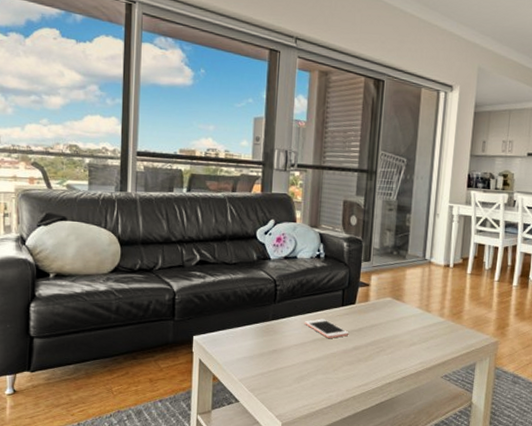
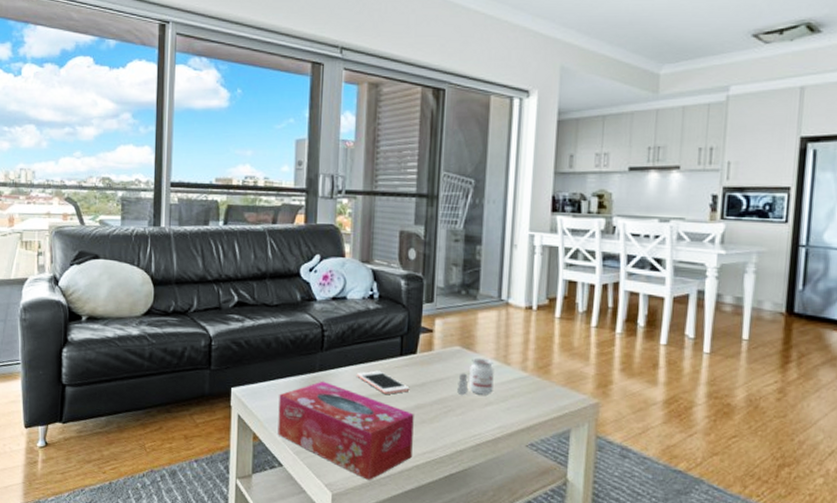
tissue box: none [235,328,352,411] -> present [277,381,414,481]
candle: none [388,306,418,338] -> present [457,357,494,396]

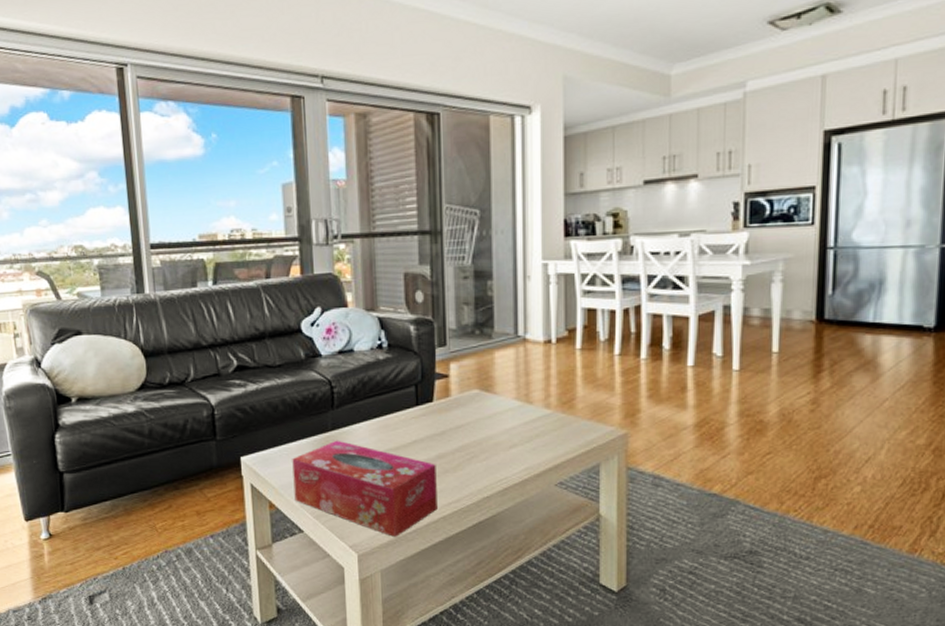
cell phone: present [356,370,410,394] -> none [371,423,429,447]
candle: present [457,357,494,396] -> none [479,399,516,441]

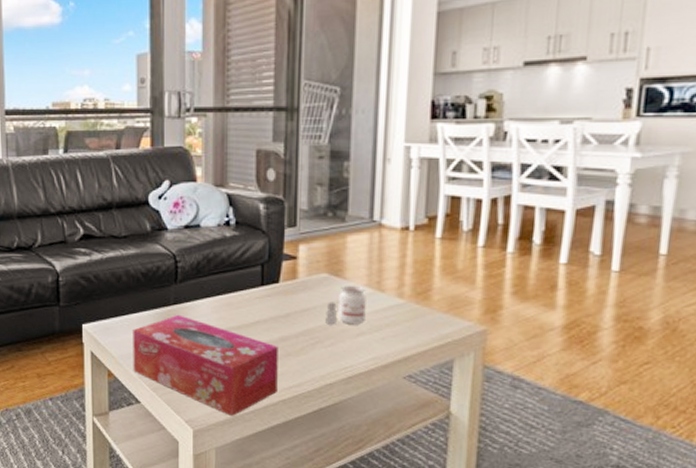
candle: none [479,399,516,441] -> present [325,285,366,326]

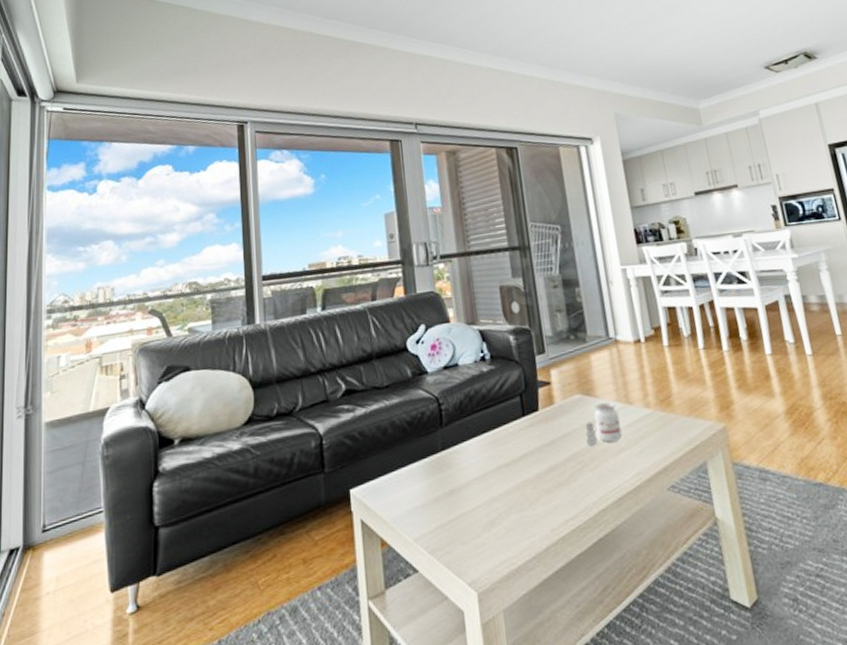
tissue box: present [133,314,278,417] -> none [403,460,555,568]

